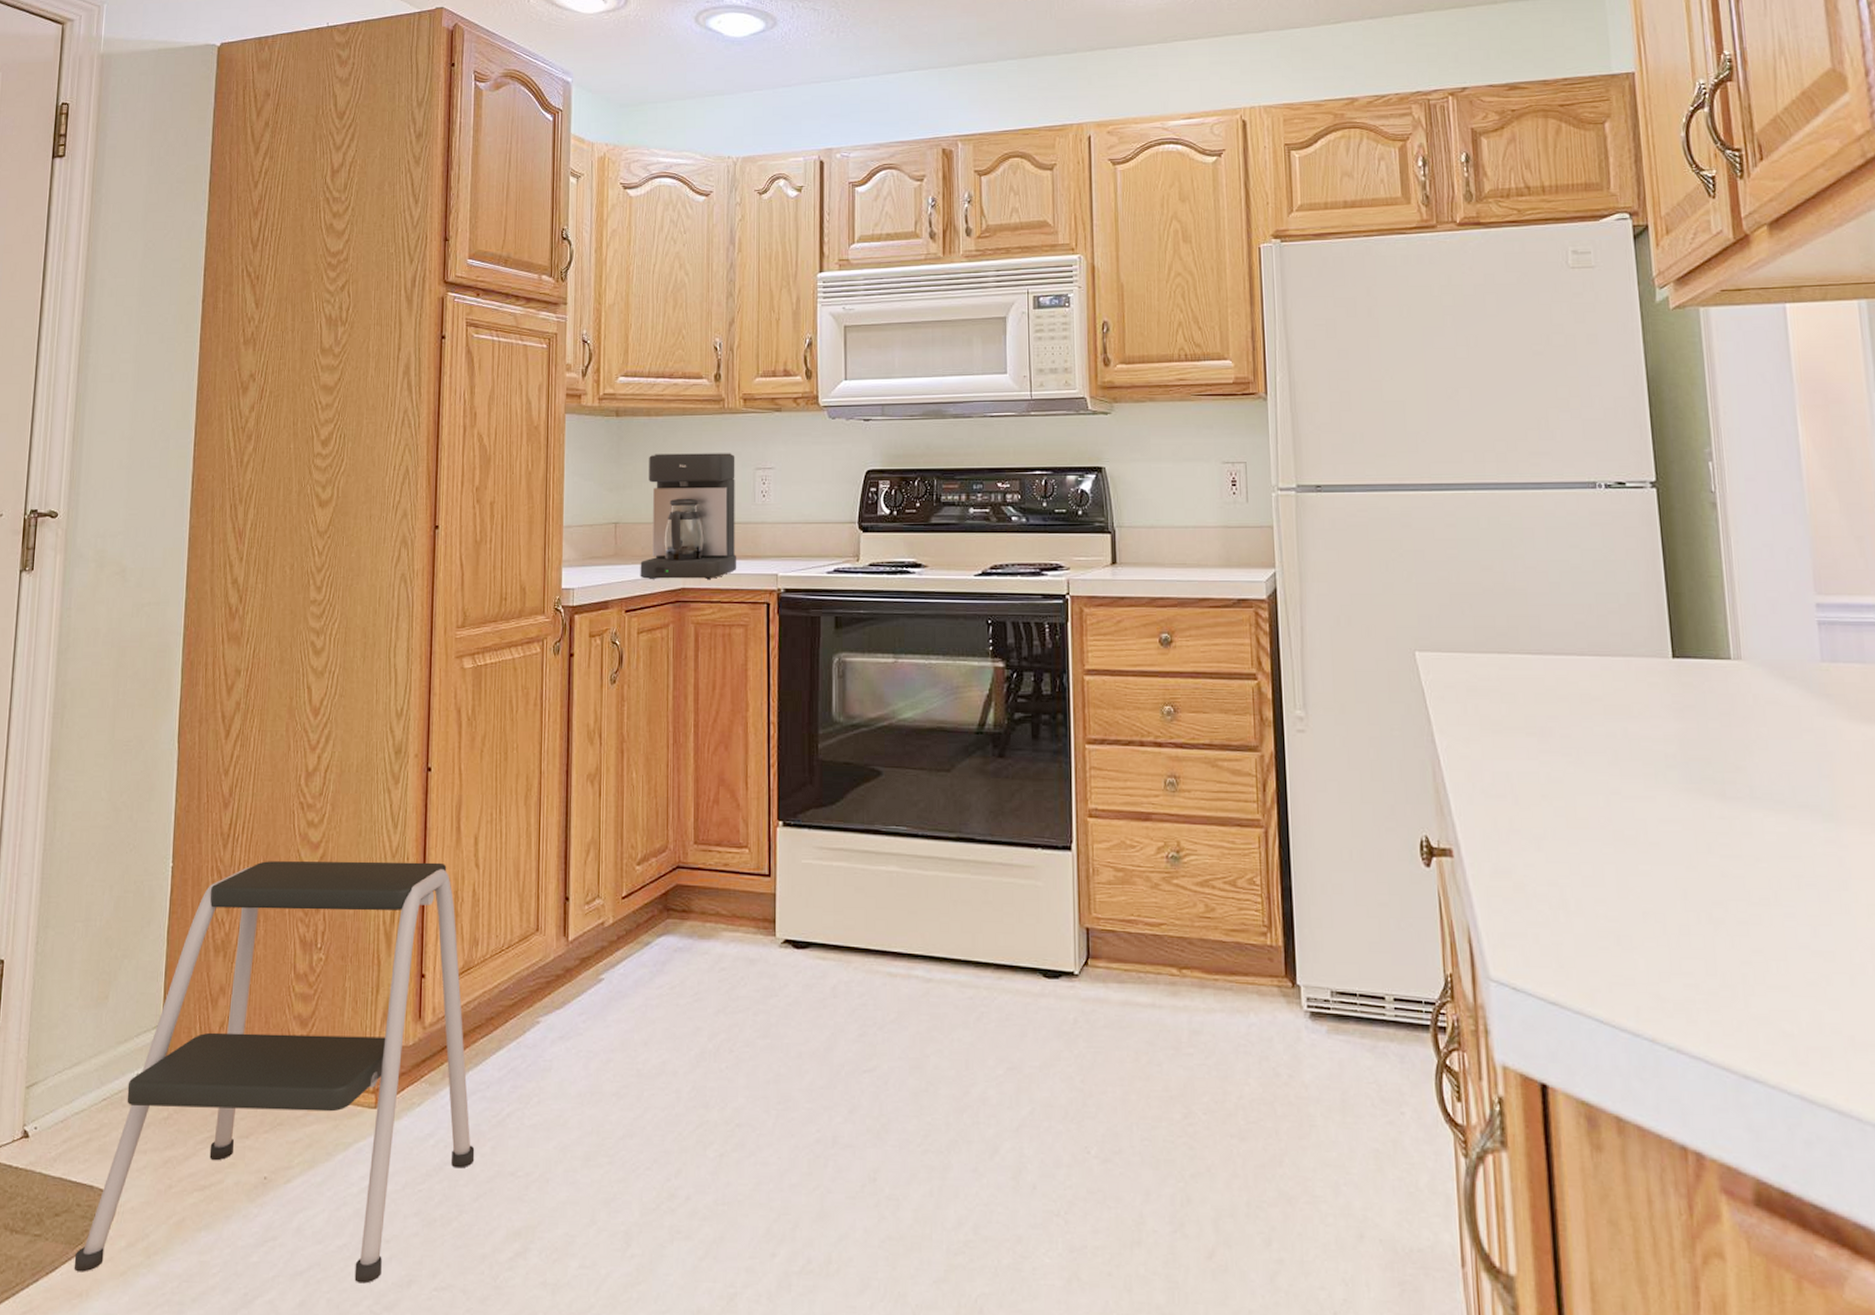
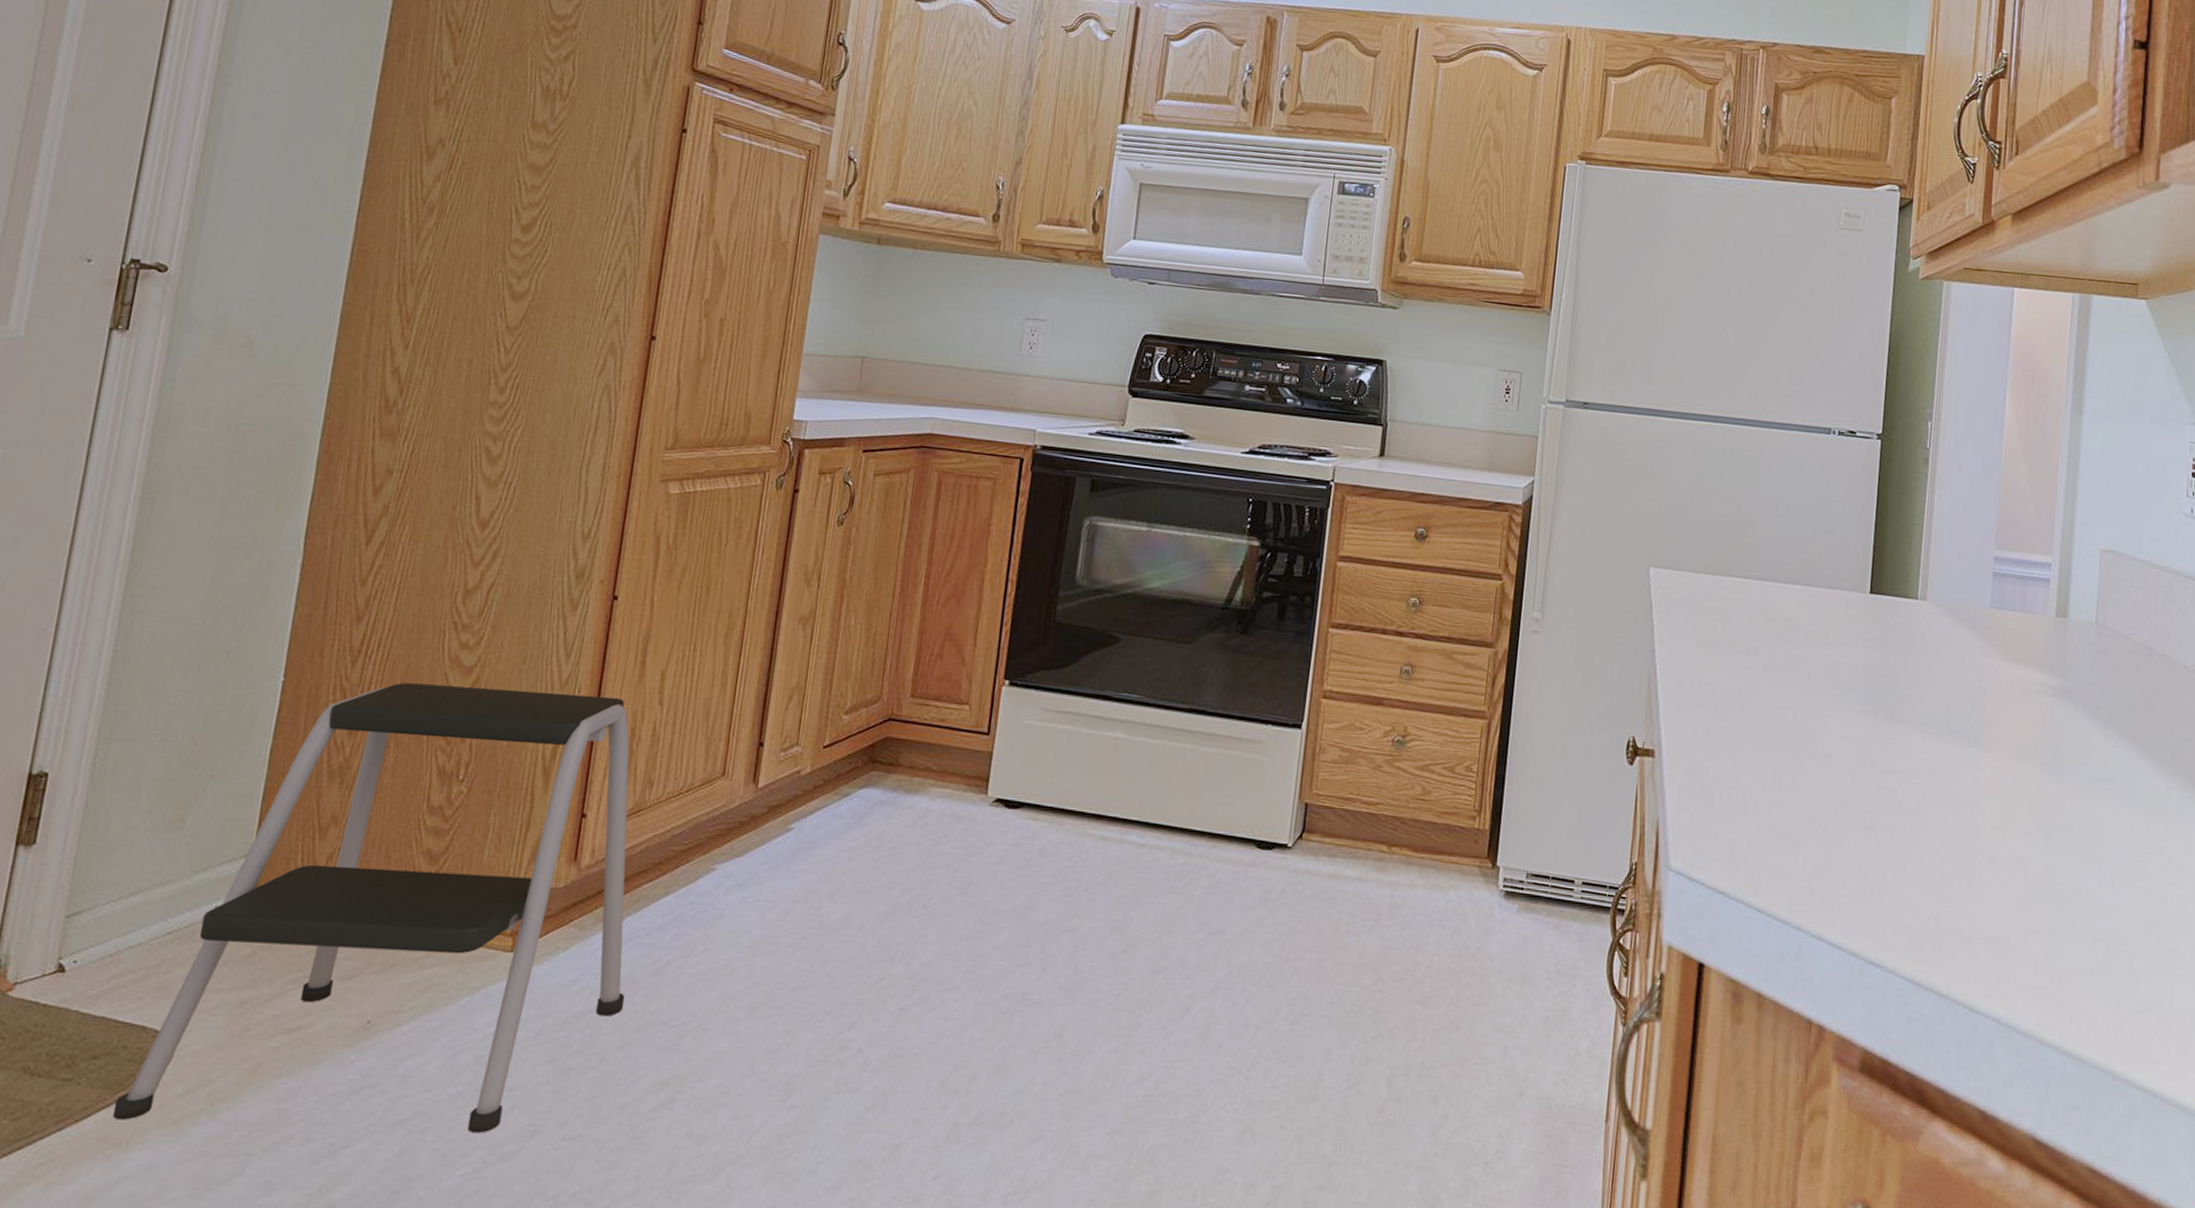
coffee maker: present [640,453,736,579] -> none [884,289,1005,427]

